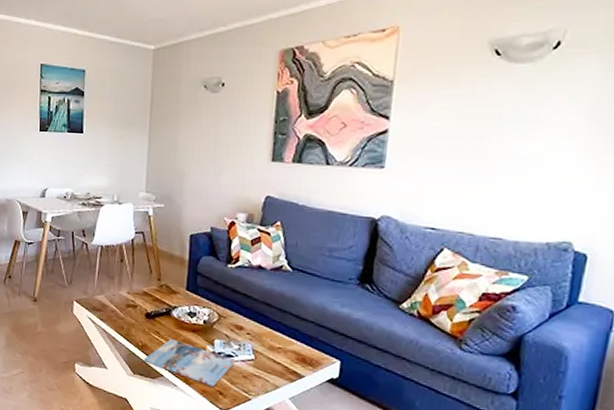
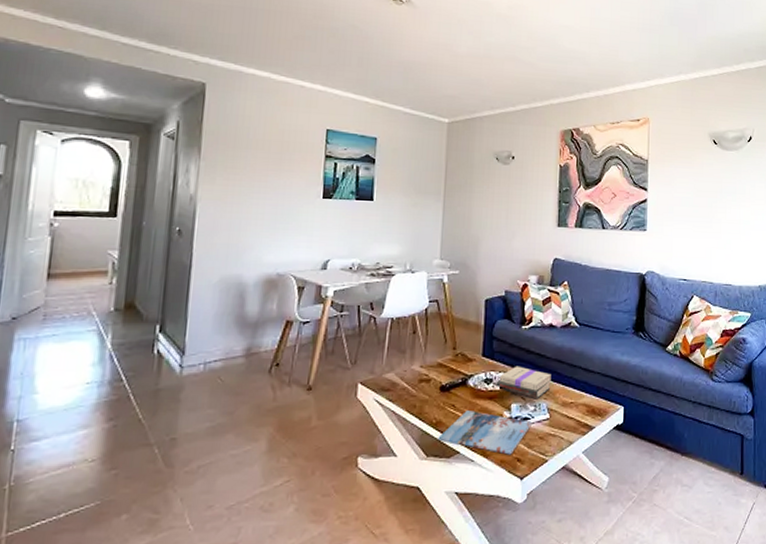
books: none [199,303,258,339] -> present [496,366,552,400]

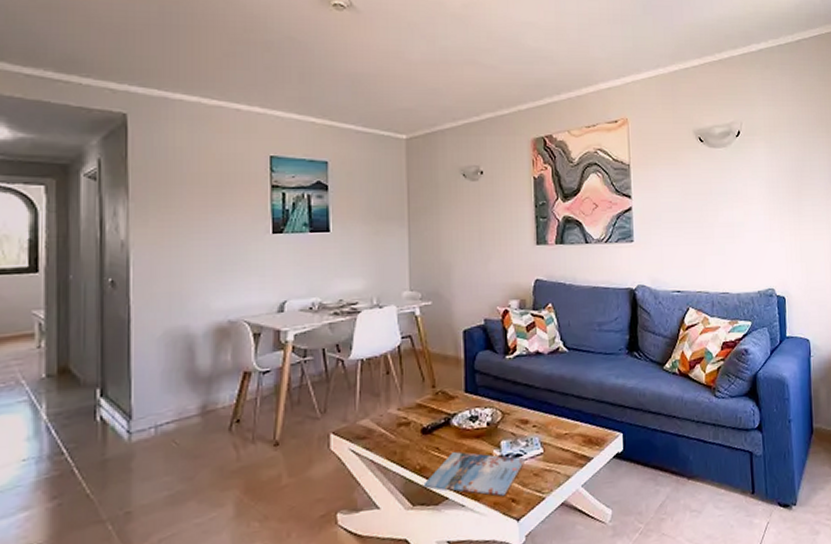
books: present [496,366,552,400] -> none [482,399,542,434]

